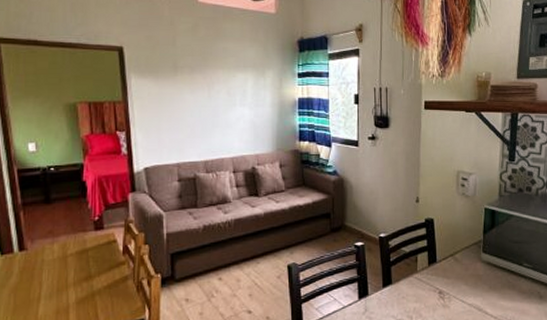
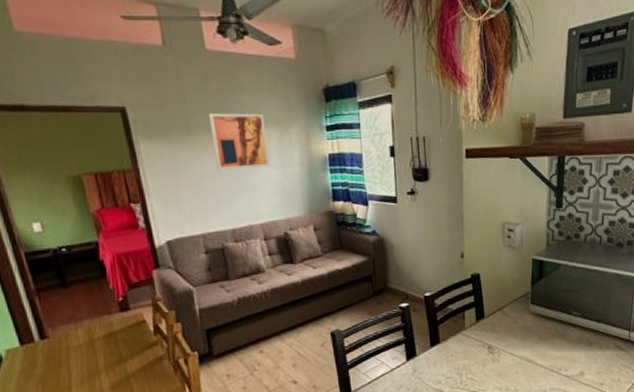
wall art: none [195,57,244,107] -> present [209,113,270,171]

